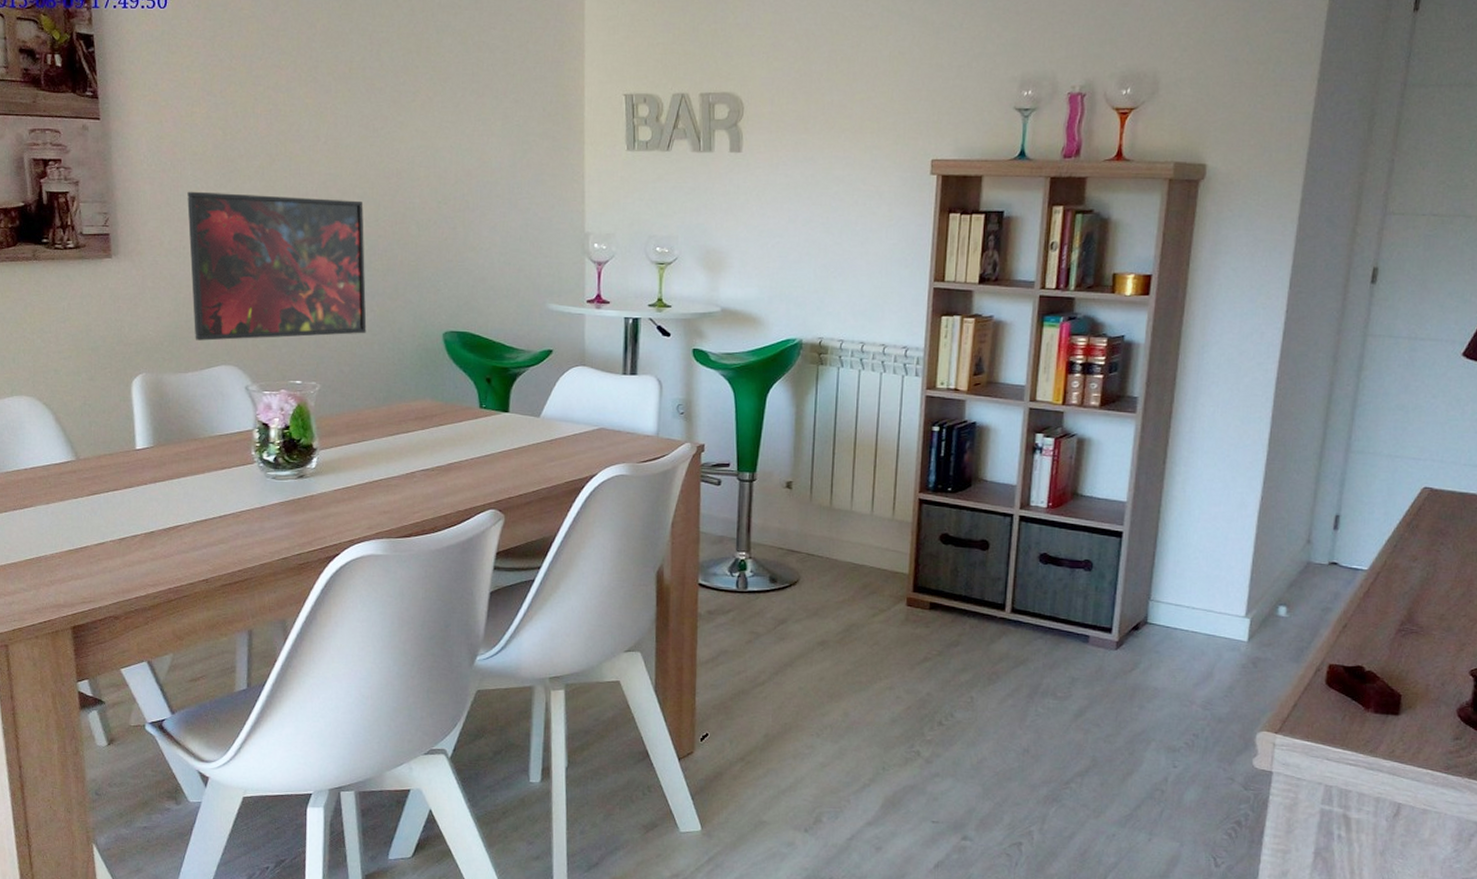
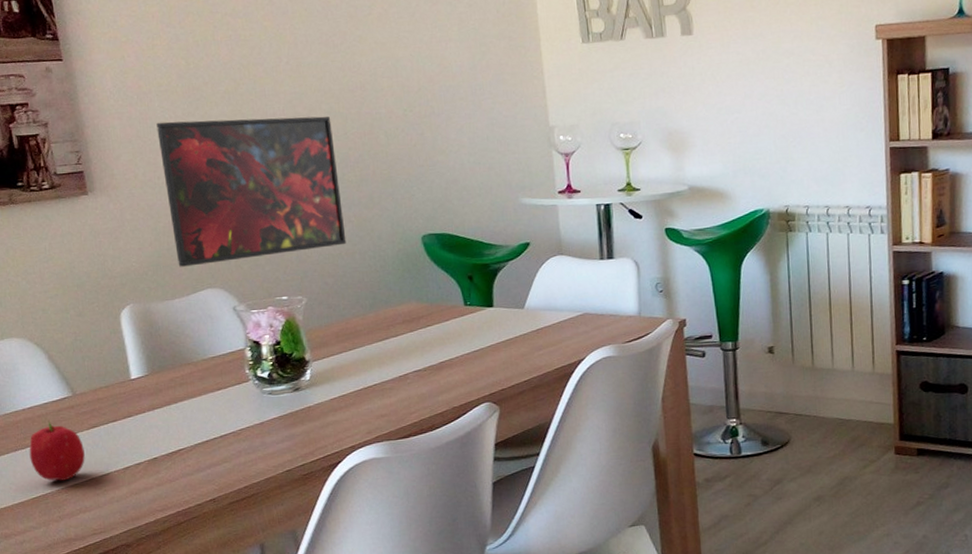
fruit: none [27,484,82,545] -> present [29,422,85,481]

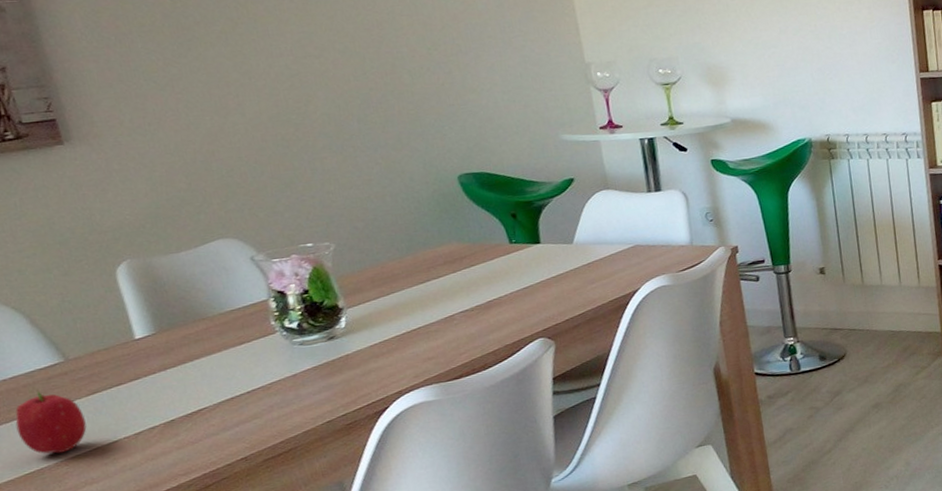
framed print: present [156,116,347,267] -> none [141,56,375,218]

